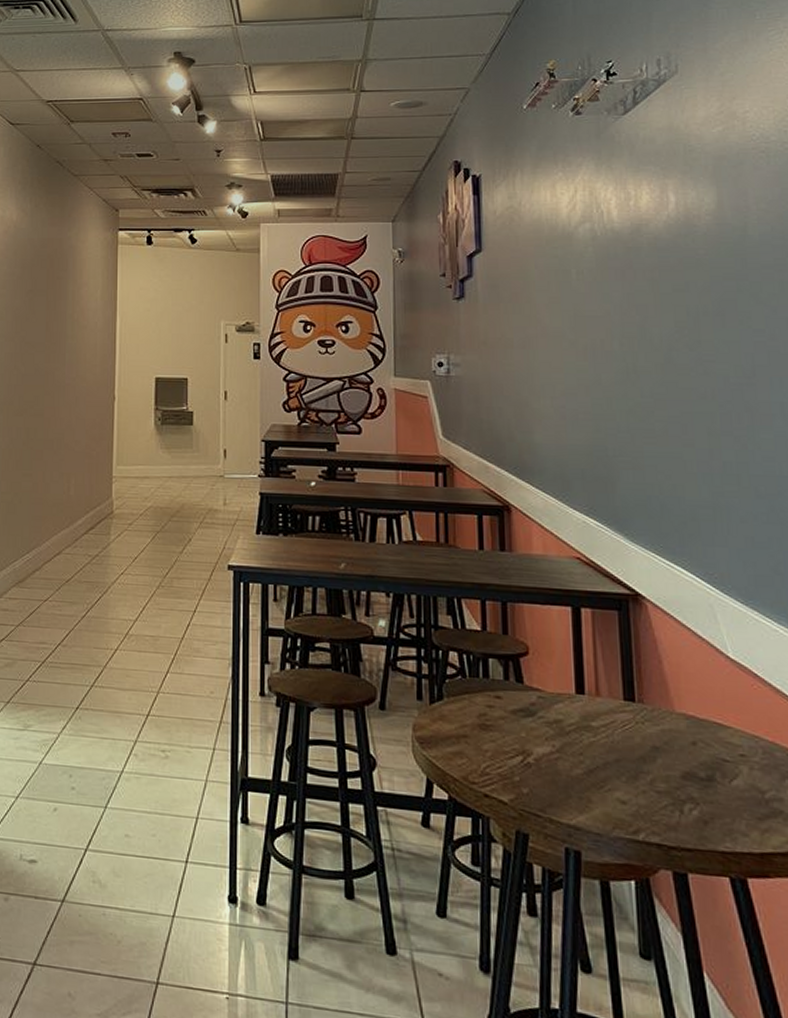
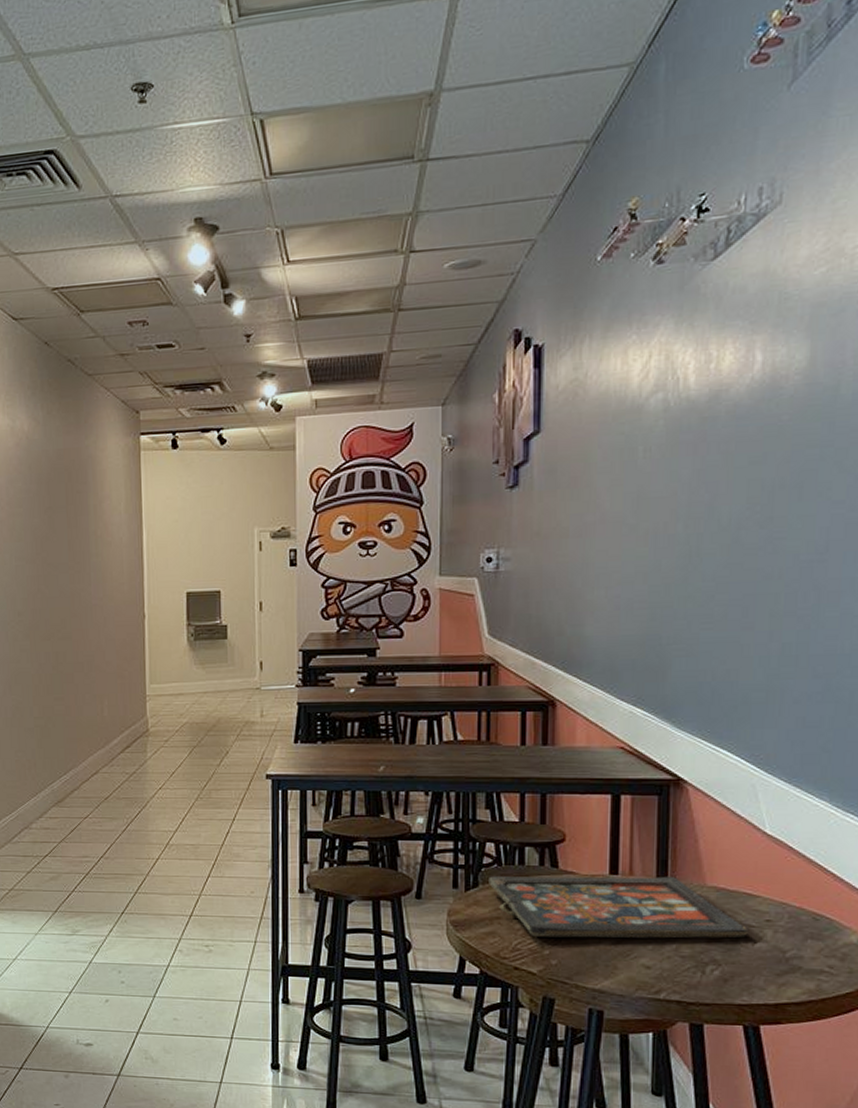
board game: none [453,689,723,773] -> present [489,876,748,939]

